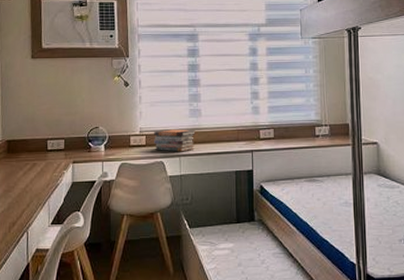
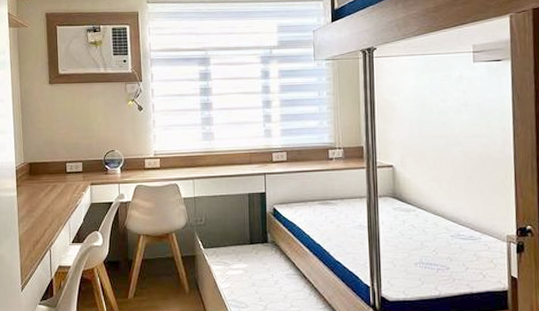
book stack: present [154,129,196,152] -> none [168,152,209,175]

